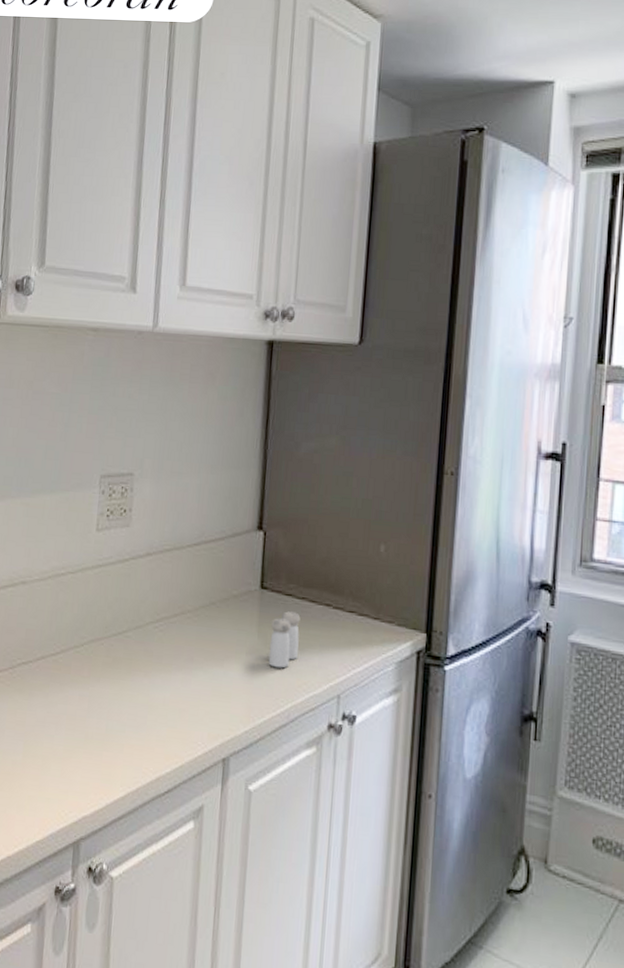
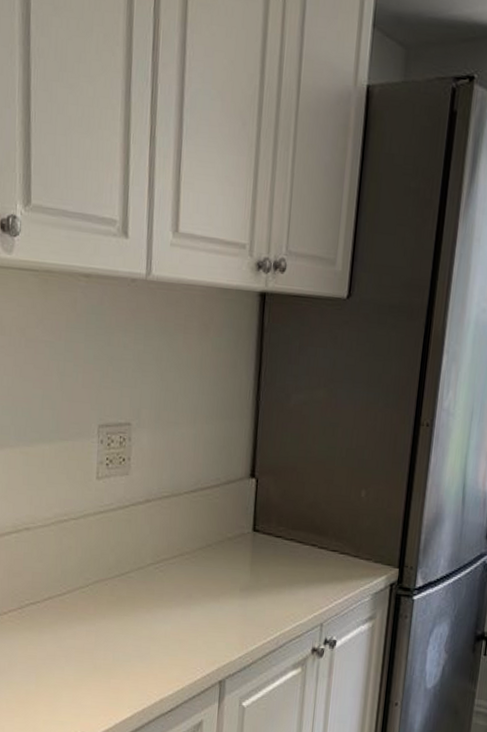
salt and pepper shaker: present [268,611,301,669] -> none [260,551,289,602]

